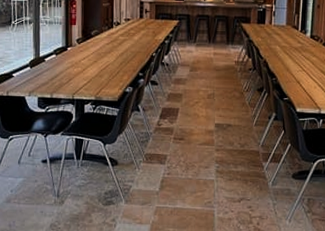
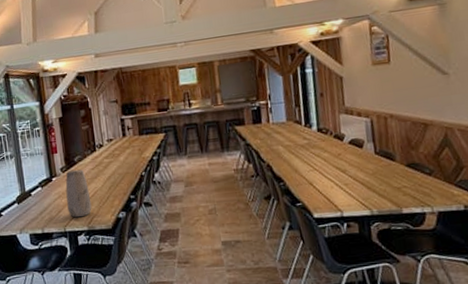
vase: none [78,43,102,87] -> present [65,169,92,218]

